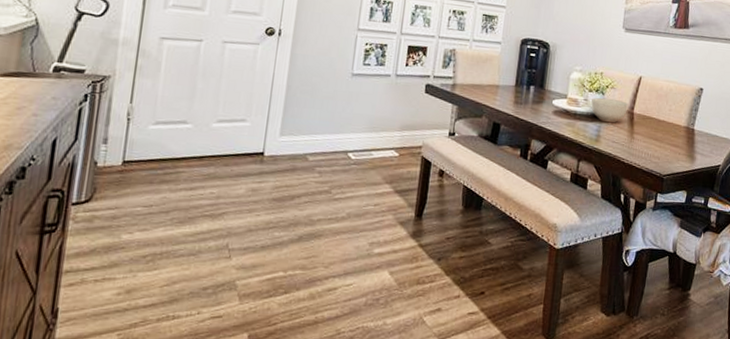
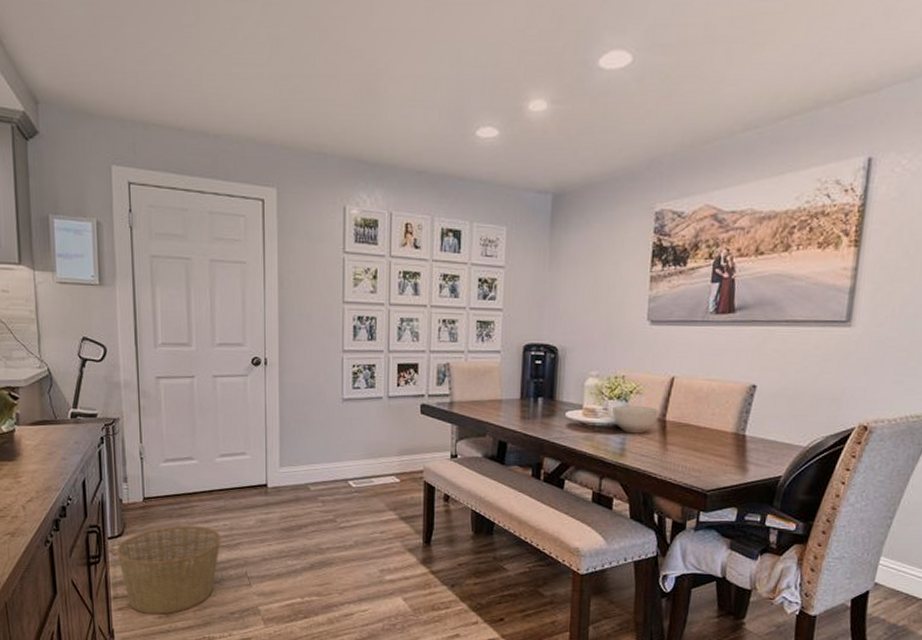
basket: none [79,191,206,291] -> present [117,525,222,615]

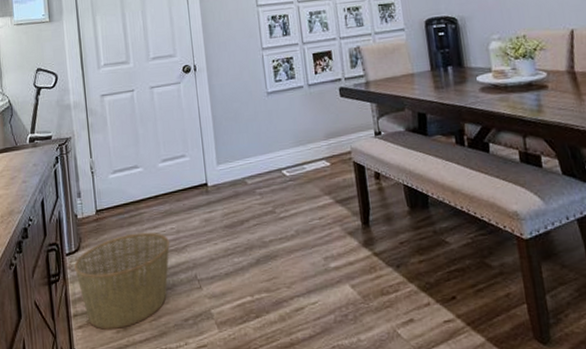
bowl: present [612,405,660,434] -> none [521,61,567,89]

